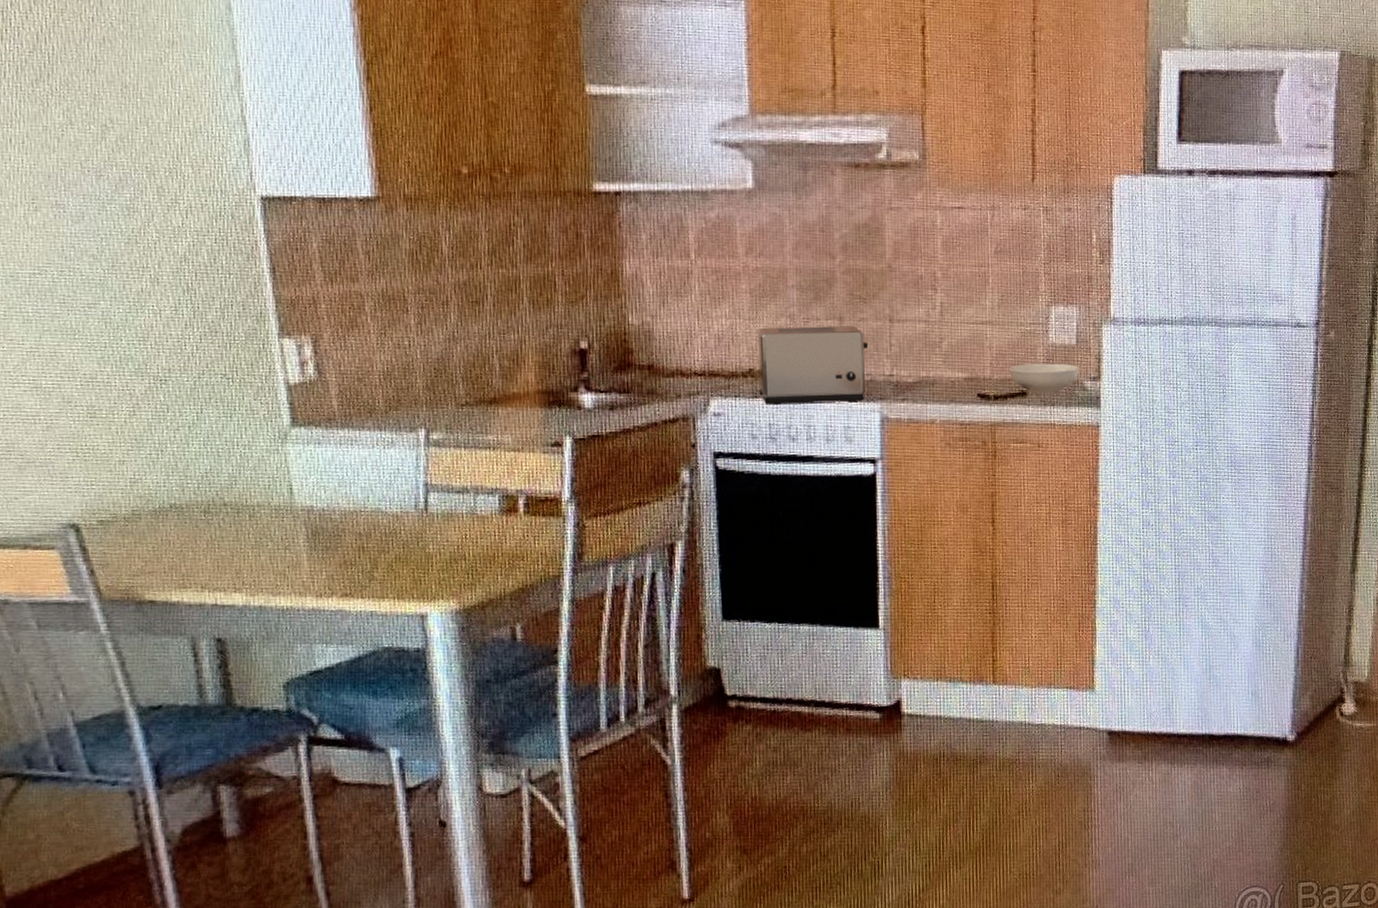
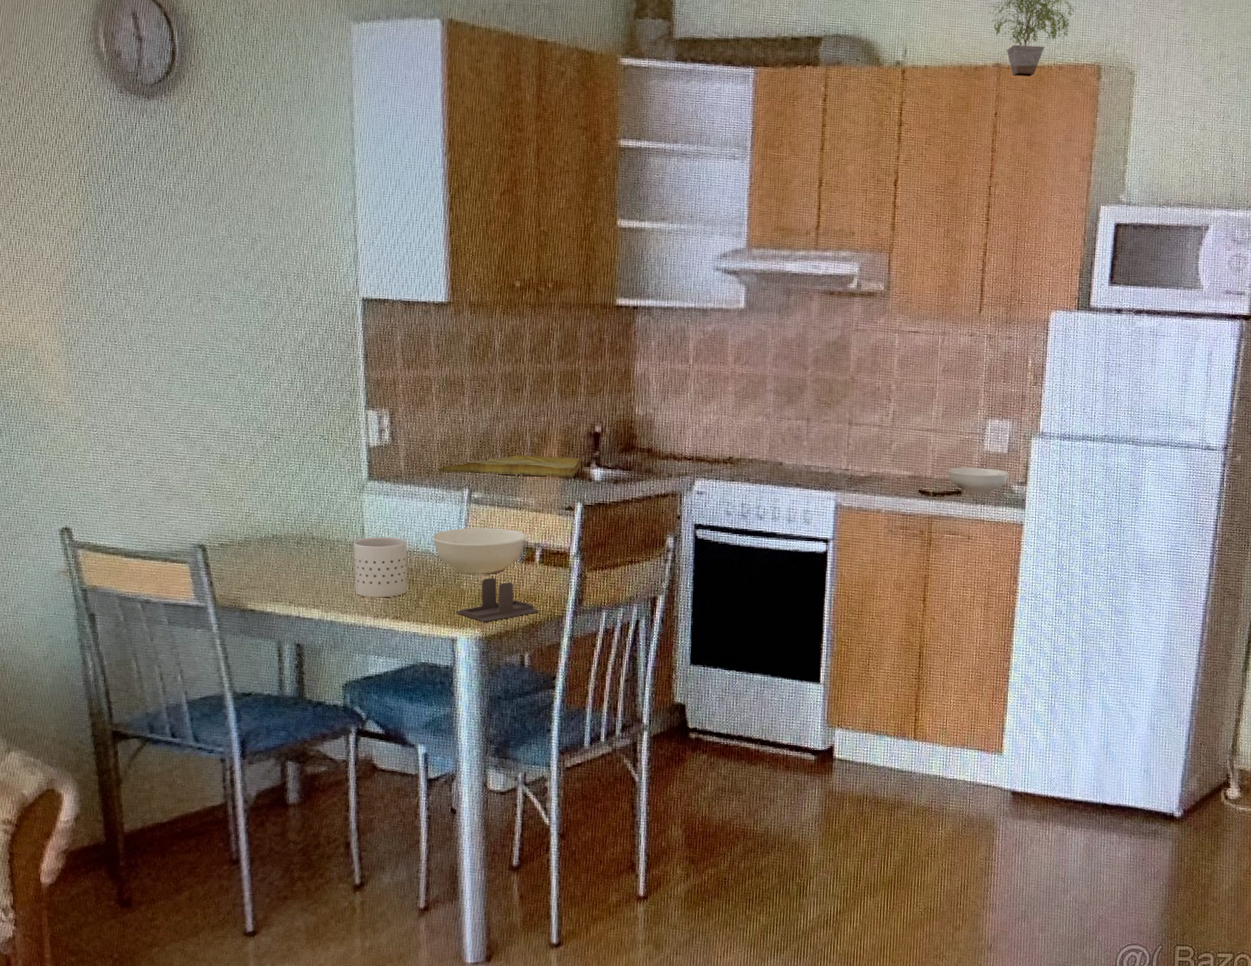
mug: none [279,495,357,573] -> present [353,536,408,598]
cutting board: none [381,381,567,410] -> present [437,454,581,477]
bowl: none [384,474,506,535] -> present [433,527,527,575]
napkin holder: none [421,536,529,591] -> present [455,578,539,622]
toaster: present [757,326,868,405] -> none [736,423,829,491]

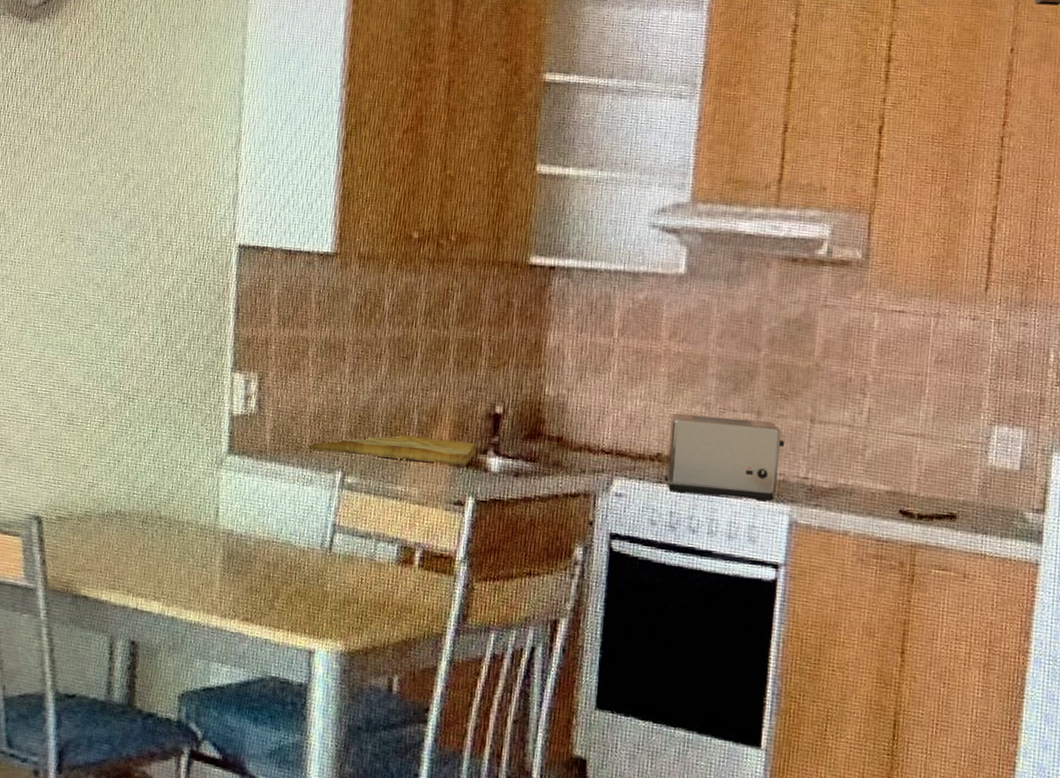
mug: present [353,536,408,598] -> none [202,521,266,595]
bowl: present [433,527,527,575] -> none [296,517,407,577]
napkin holder: present [455,578,539,622] -> none [315,580,414,634]
toaster: none [736,423,829,491] -> present [664,412,784,502]
bowl: present [947,467,1010,495] -> none [937,484,1023,522]

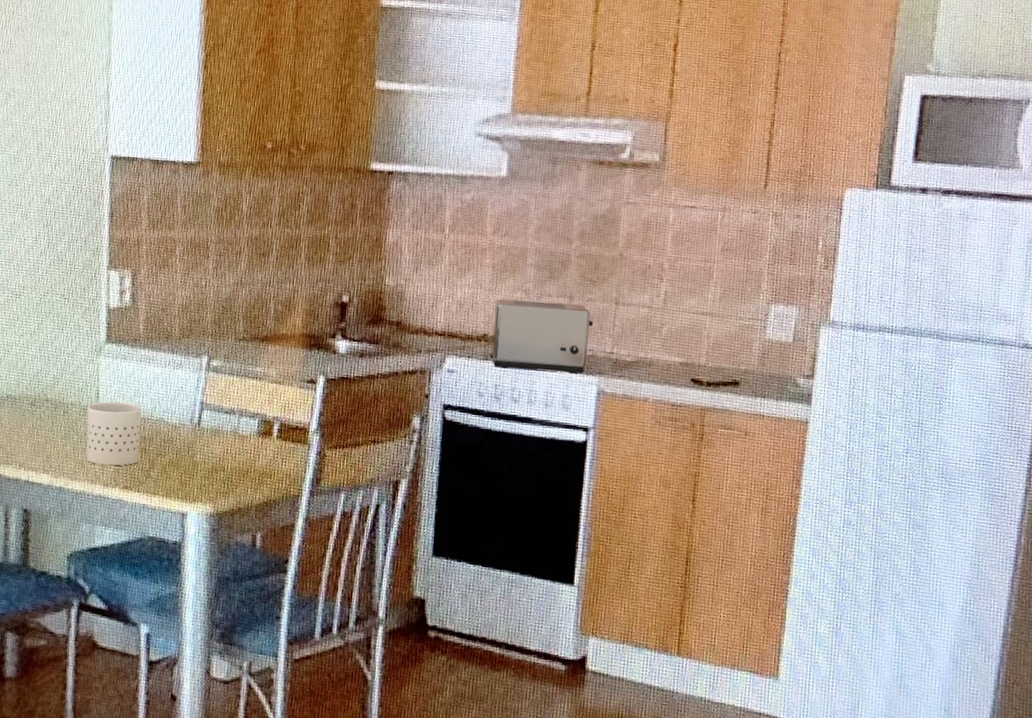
mug: none [202,521,266,595] -> present [85,401,142,466]
cutting board: present [307,434,477,465] -> none [177,322,326,348]

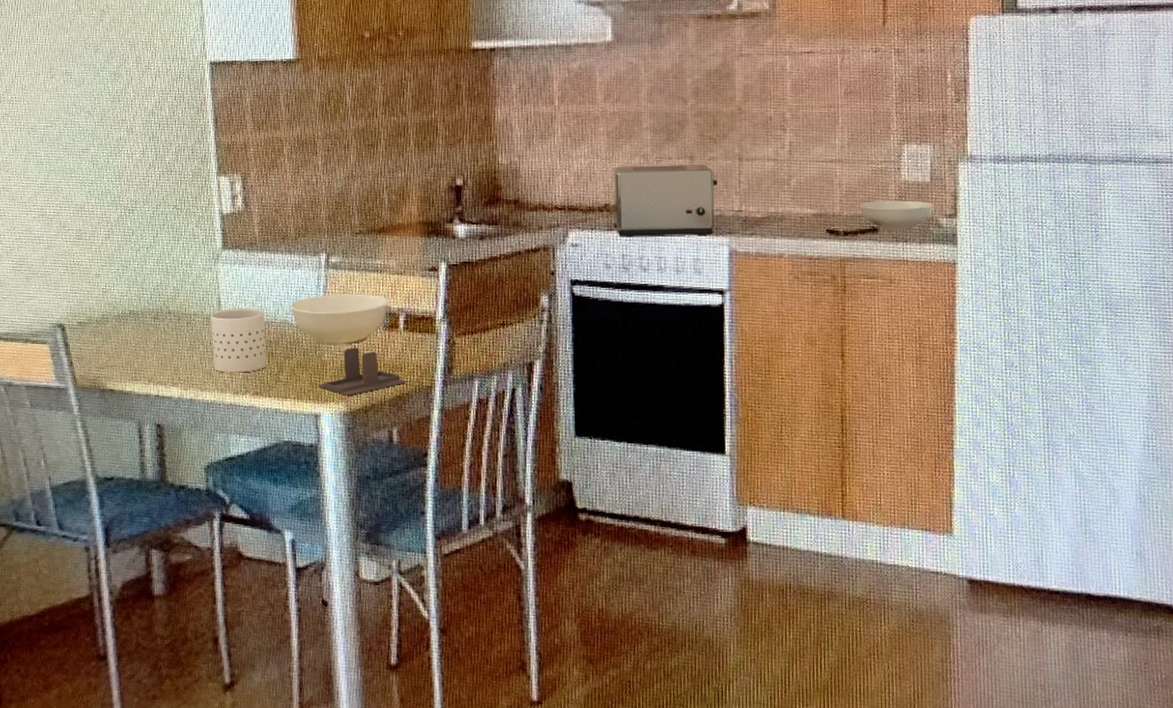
bowl: none [168,396,266,448] -> present [291,293,390,345]
napkin holder: none [186,450,274,498] -> present [317,347,406,395]
bowl: none [723,355,795,387] -> present [858,200,936,231]

